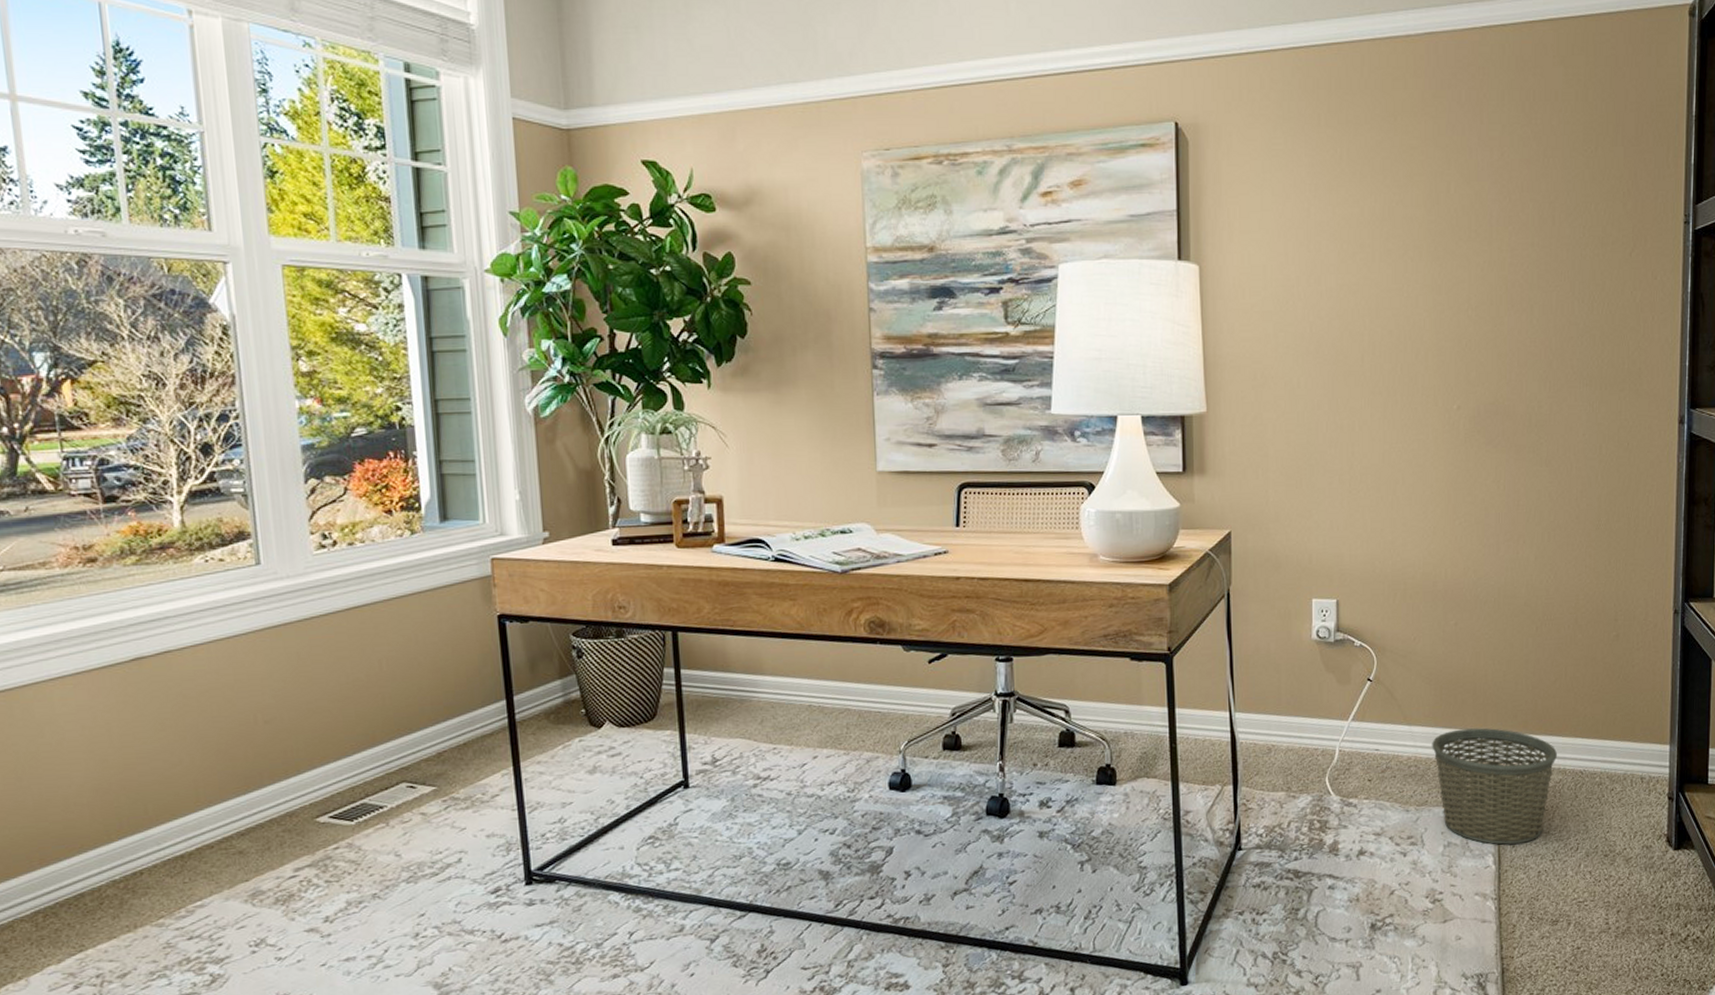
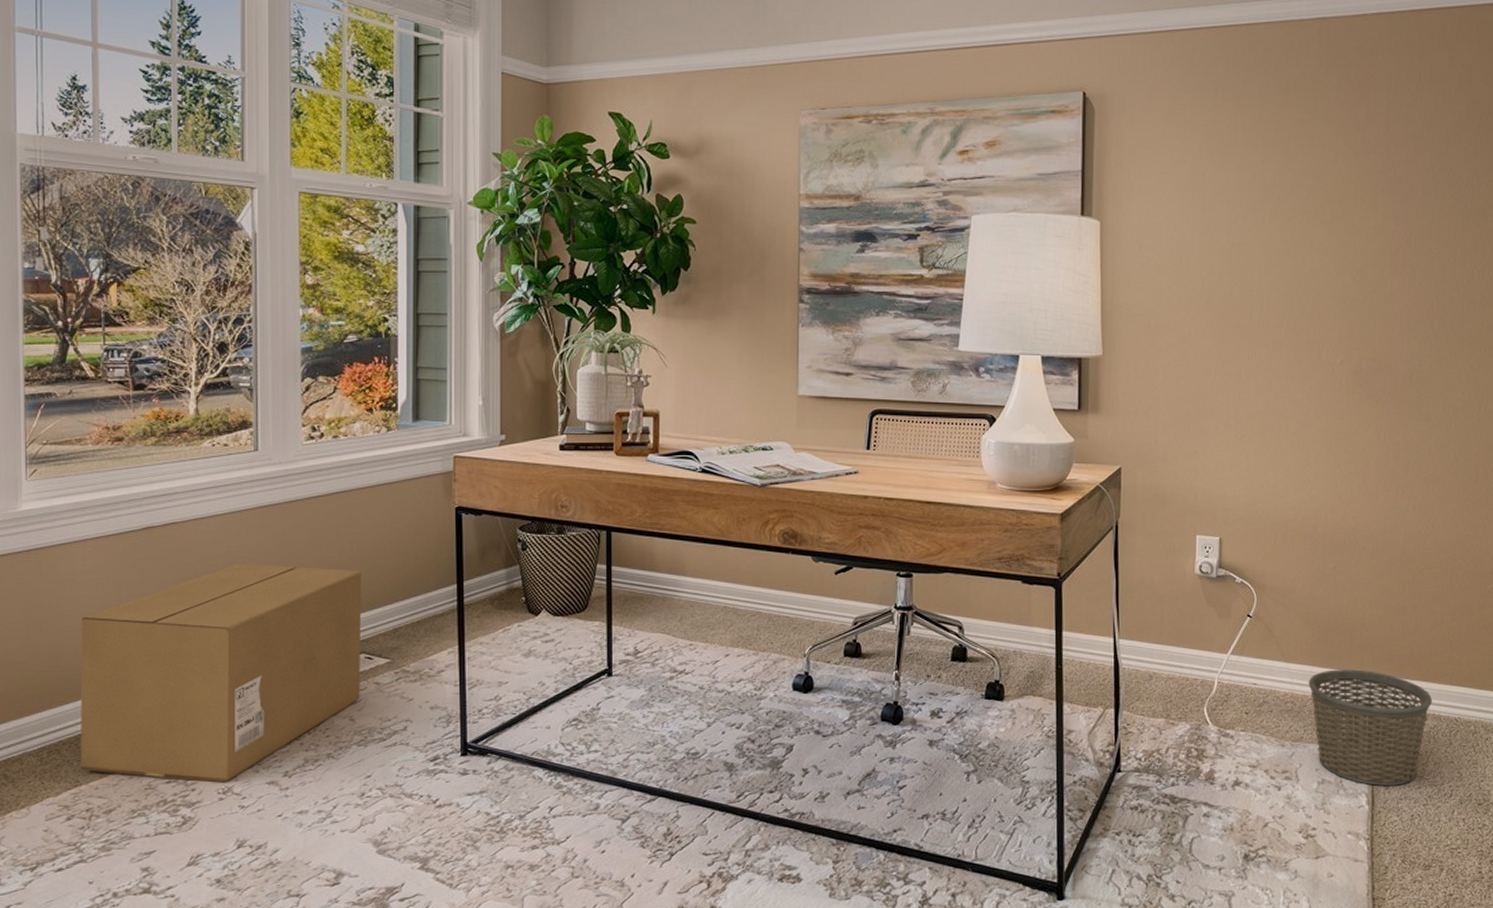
box: none [67,691,405,935] -> present [80,563,362,783]

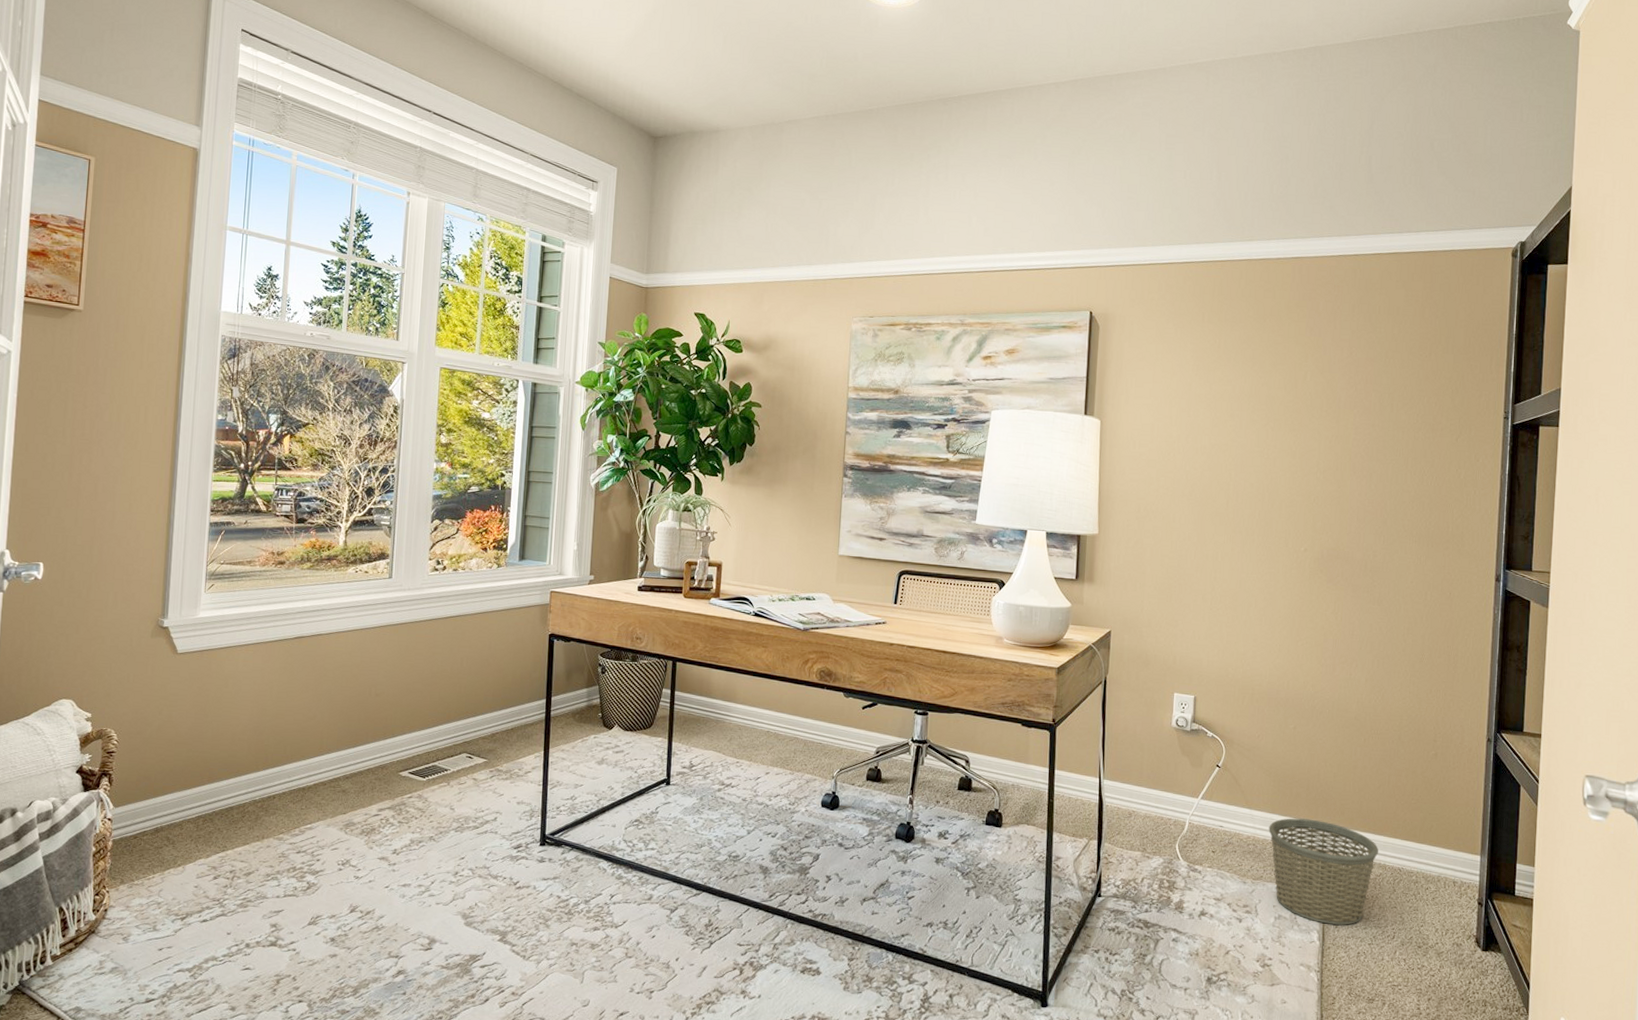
box: present [80,563,362,783] -> none [228,671,469,856]

